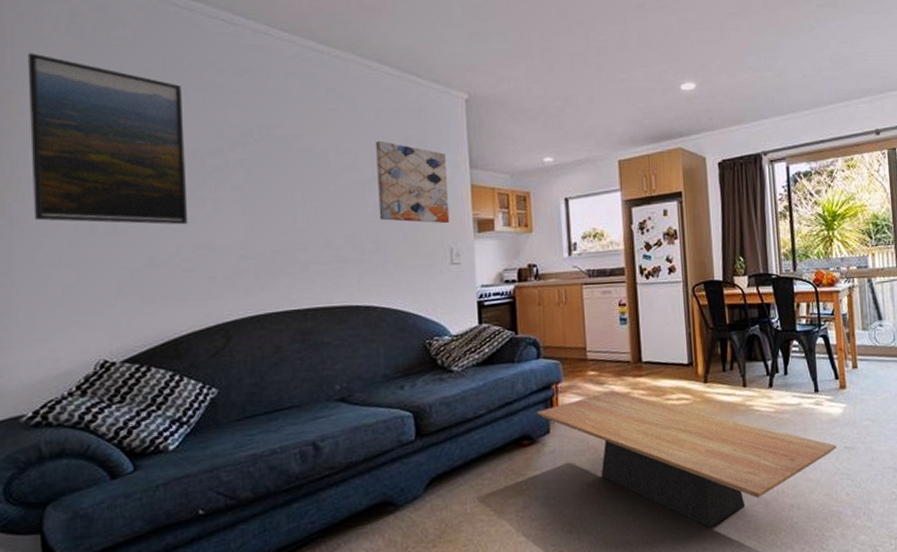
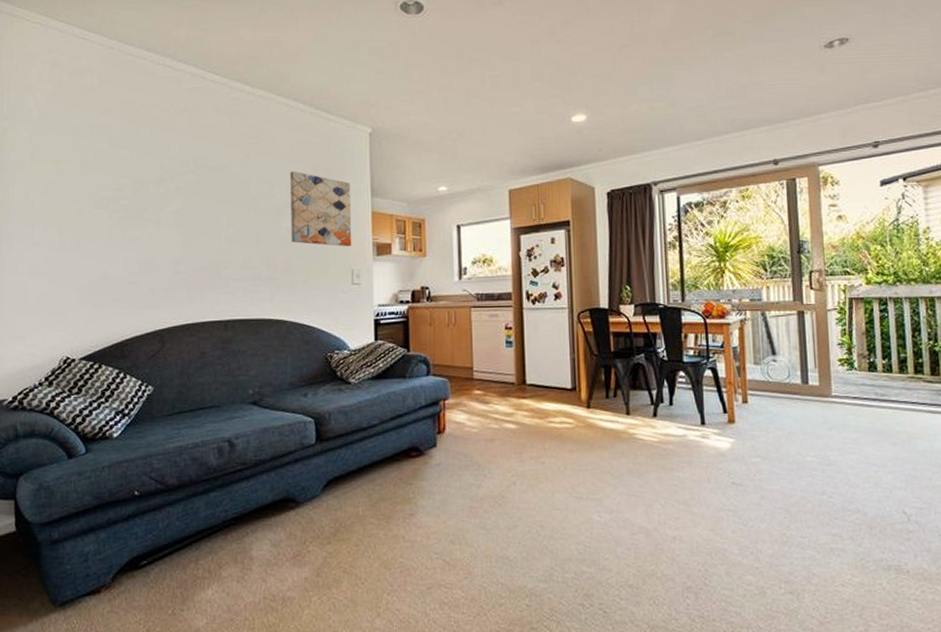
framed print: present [27,53,188,225] -> none [19,98,135,244]
coffee table: present [537,390,836,529] -> none [425,410,723,552]

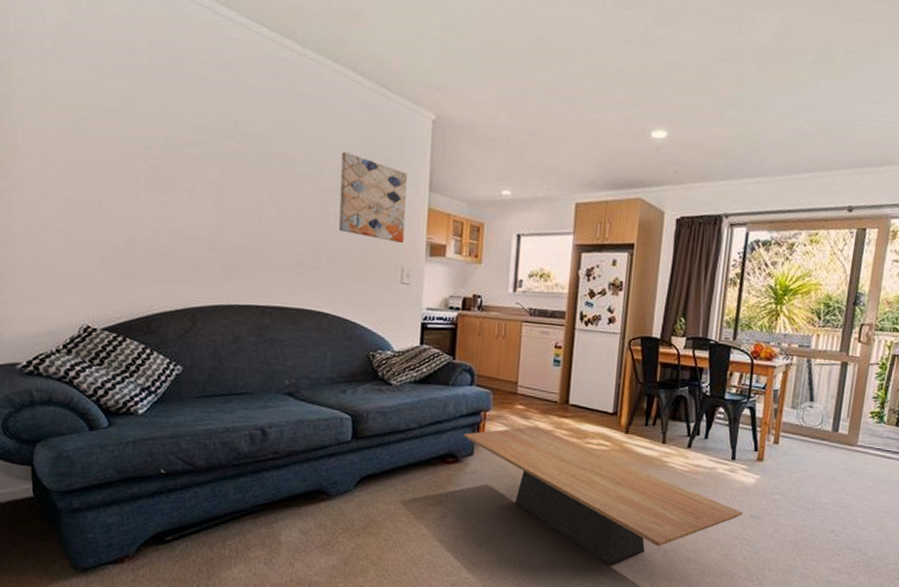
coffee table: none [425,410,723,552] -> present [464,426,743,565]

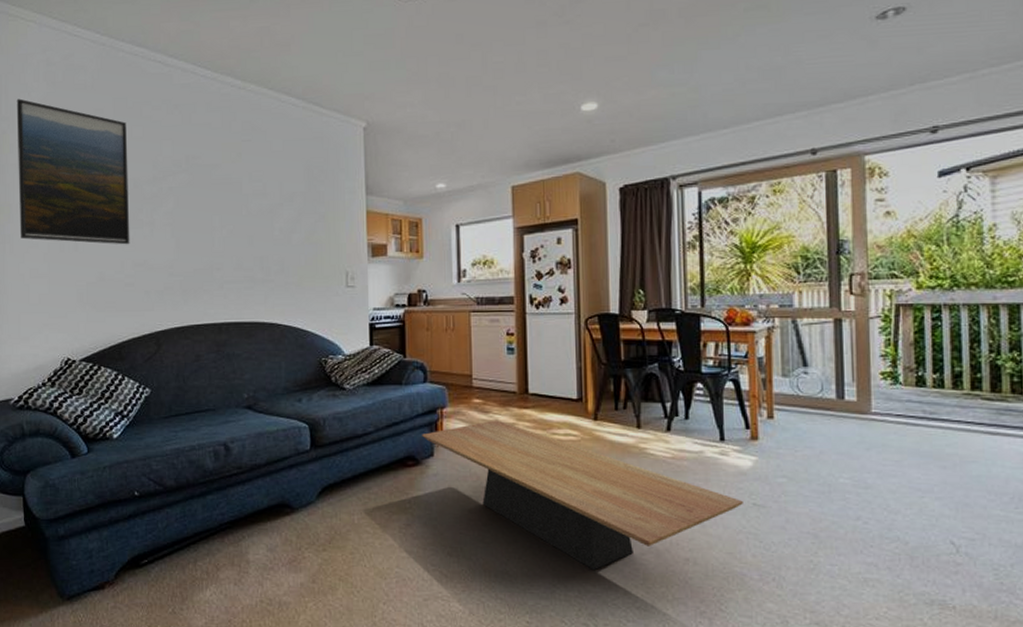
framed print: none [27,21,166,211] -> present [16,98,130,245]
wall art: present [338,151,407,244] -> none [283,168,346,248]

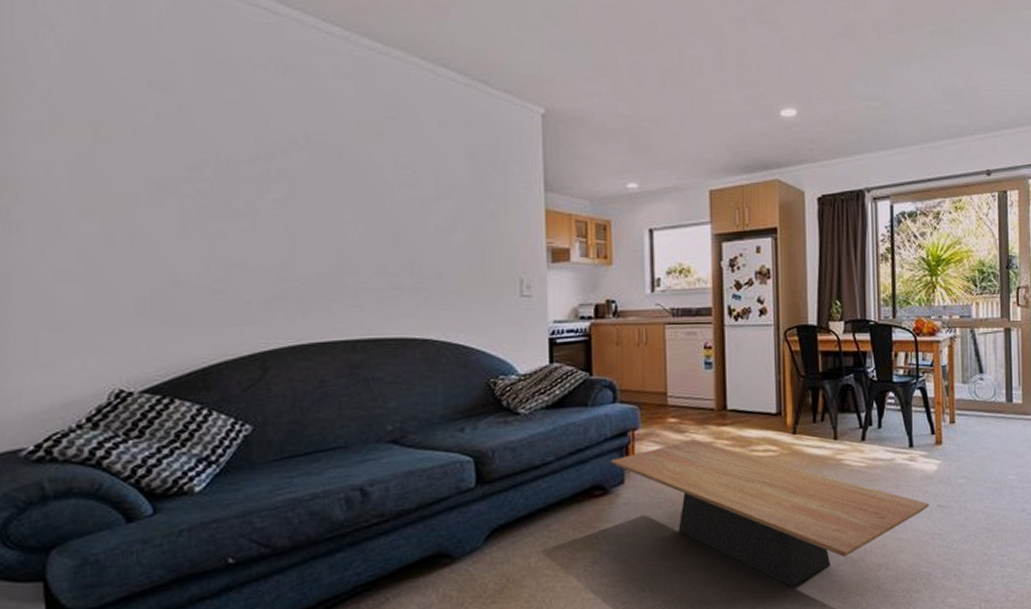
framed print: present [16,98,130,245] -> none [29,33,220,240]

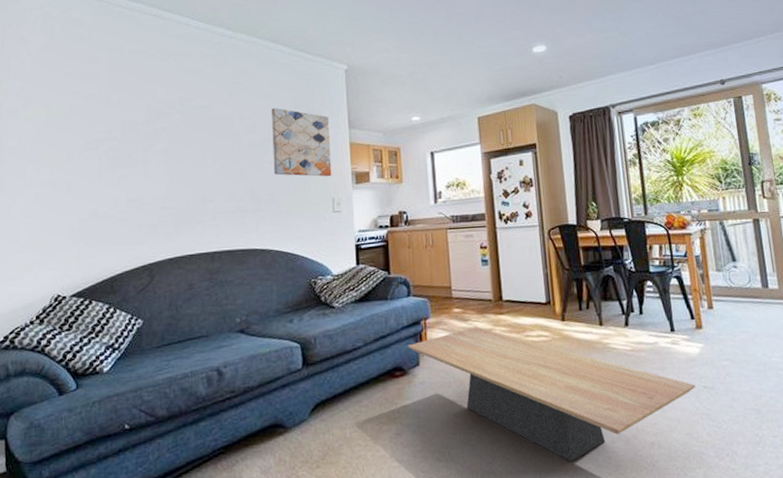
wall art: none [439,155,521,252] -> present [272,107,332,177]

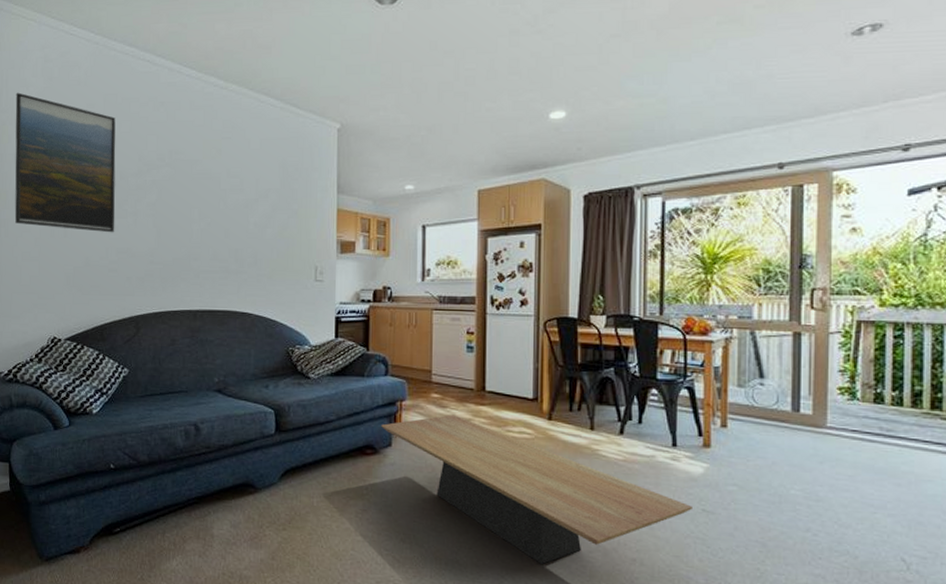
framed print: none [11,49,124,183] -> present [14,92,116,233]
wall art: present [272,107,332,177] -> none [258,166,318,244]

